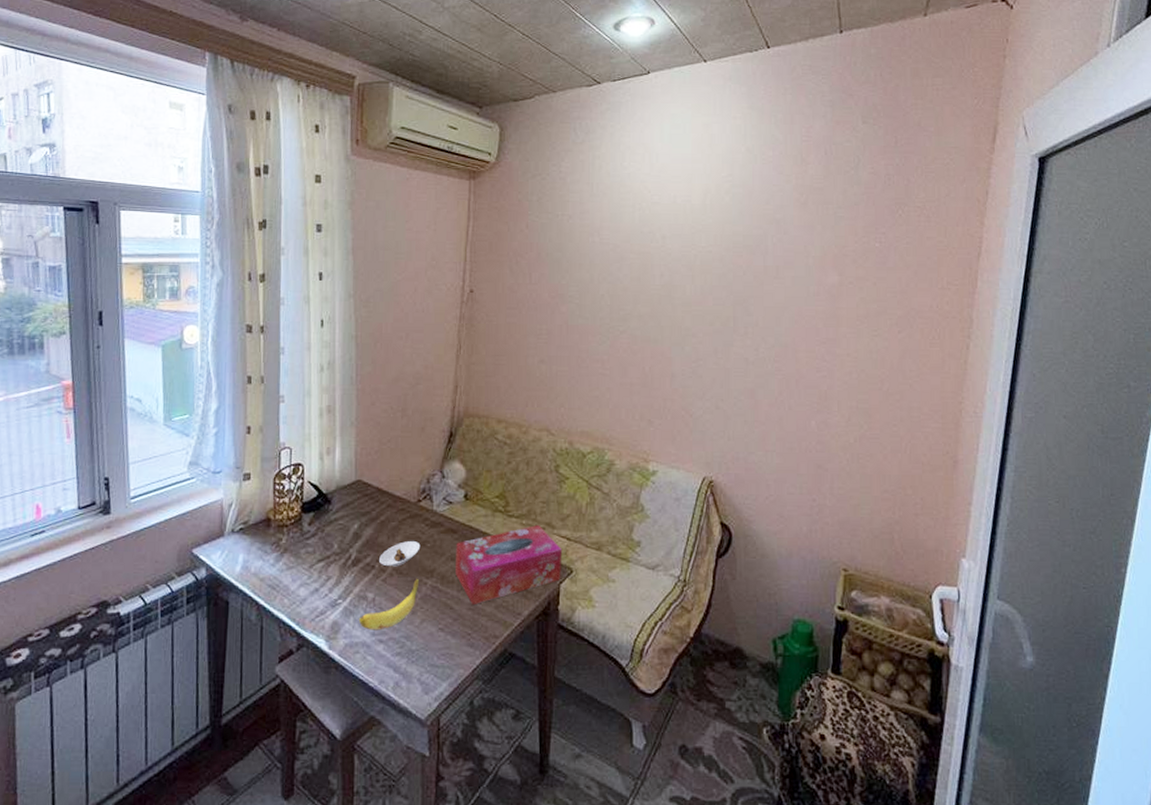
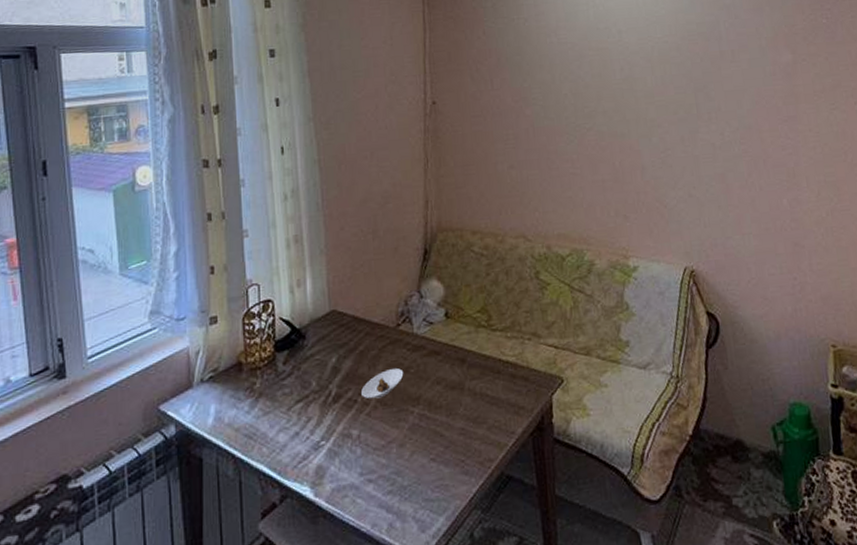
banana: present [358,578,420,630] -> none [344,407,406,471]
tissue box: present [456,524,563,606] -> none [441,335,552,430]

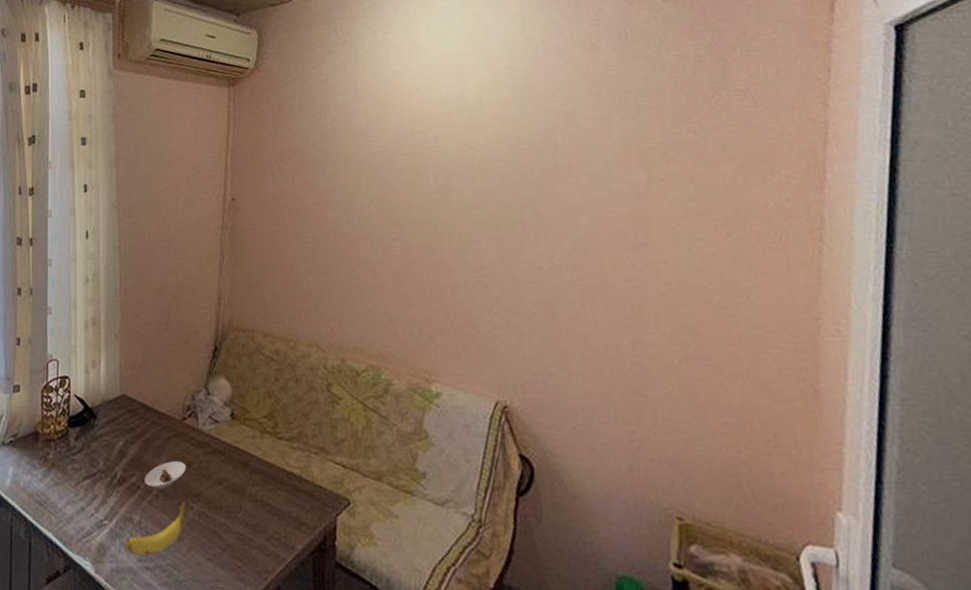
banana: none [344,407,406,471] -> present [124,501,186,556]

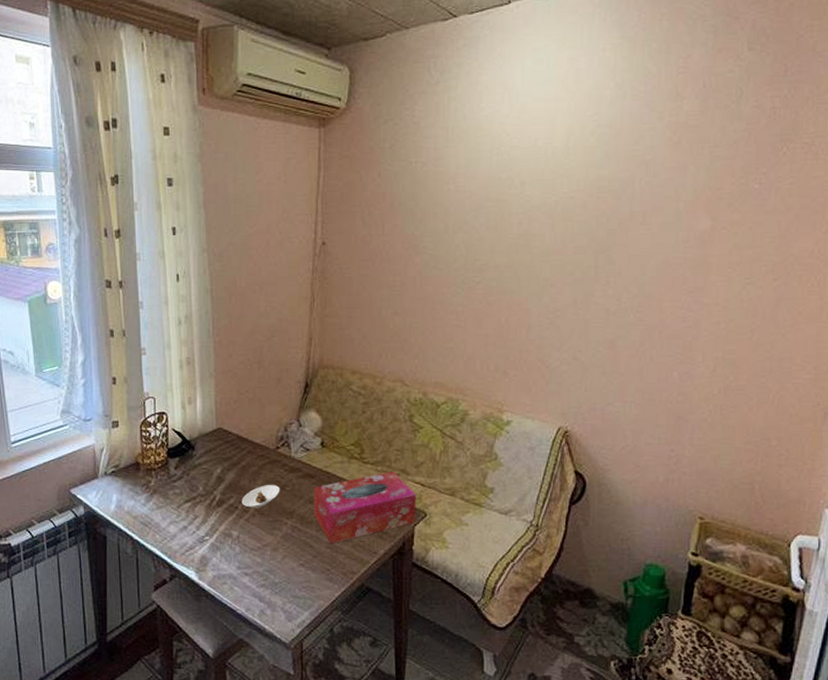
banana: present [124,501,186,556] -> none [224,518,281,565]
tissue box: none [223,448,338,535] -> present [314,470,417,544]

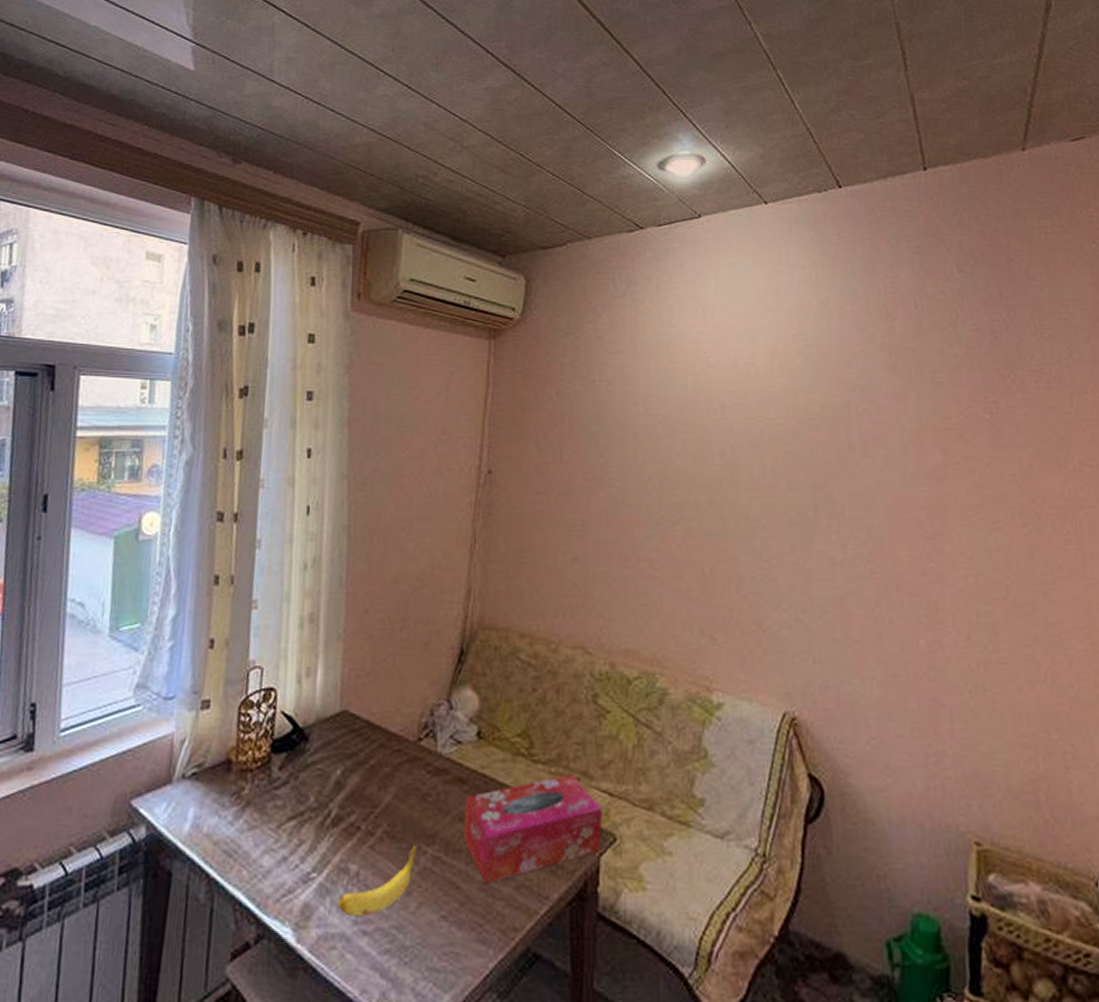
banana: none [224,518,281,565] -> present [336,844,418,917]
saucer: present [242,485,280,508] -> none [366,794,420,829]

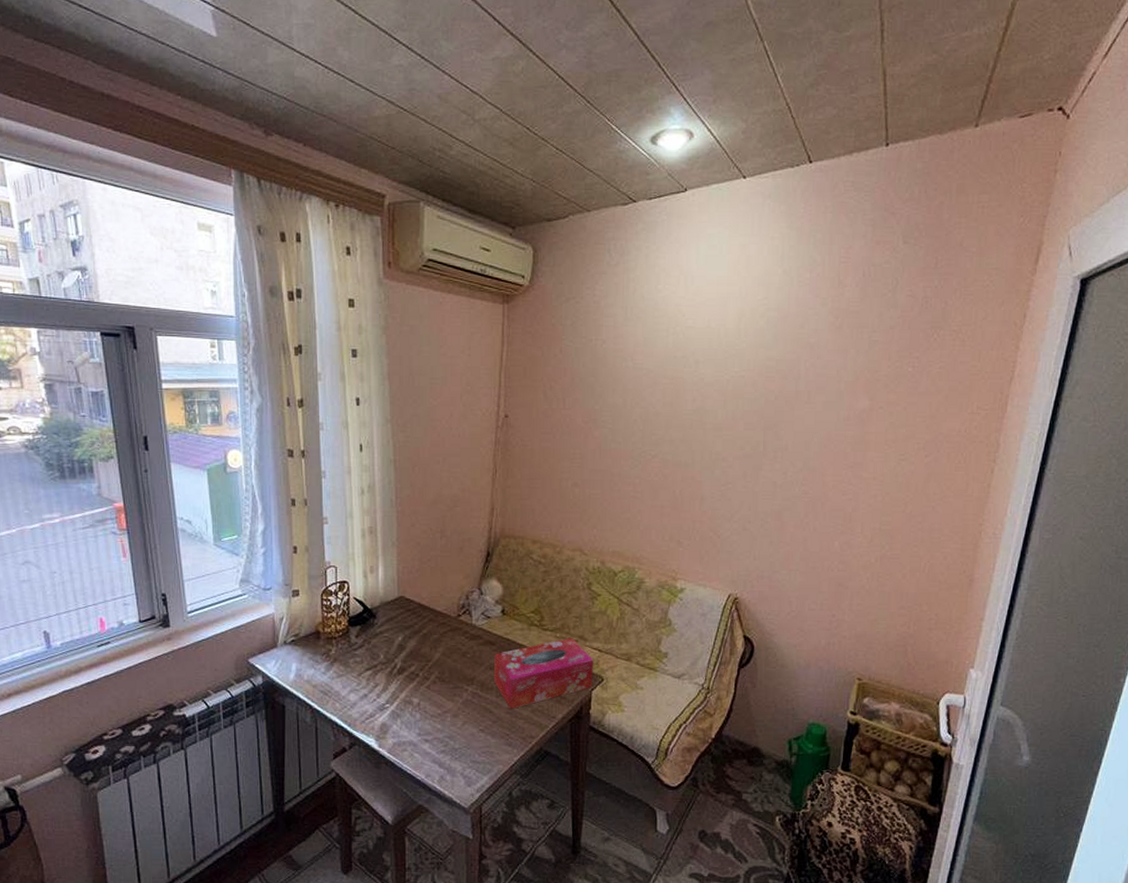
banana: present [336,844,418,917] -> none [405,685,461,731]

